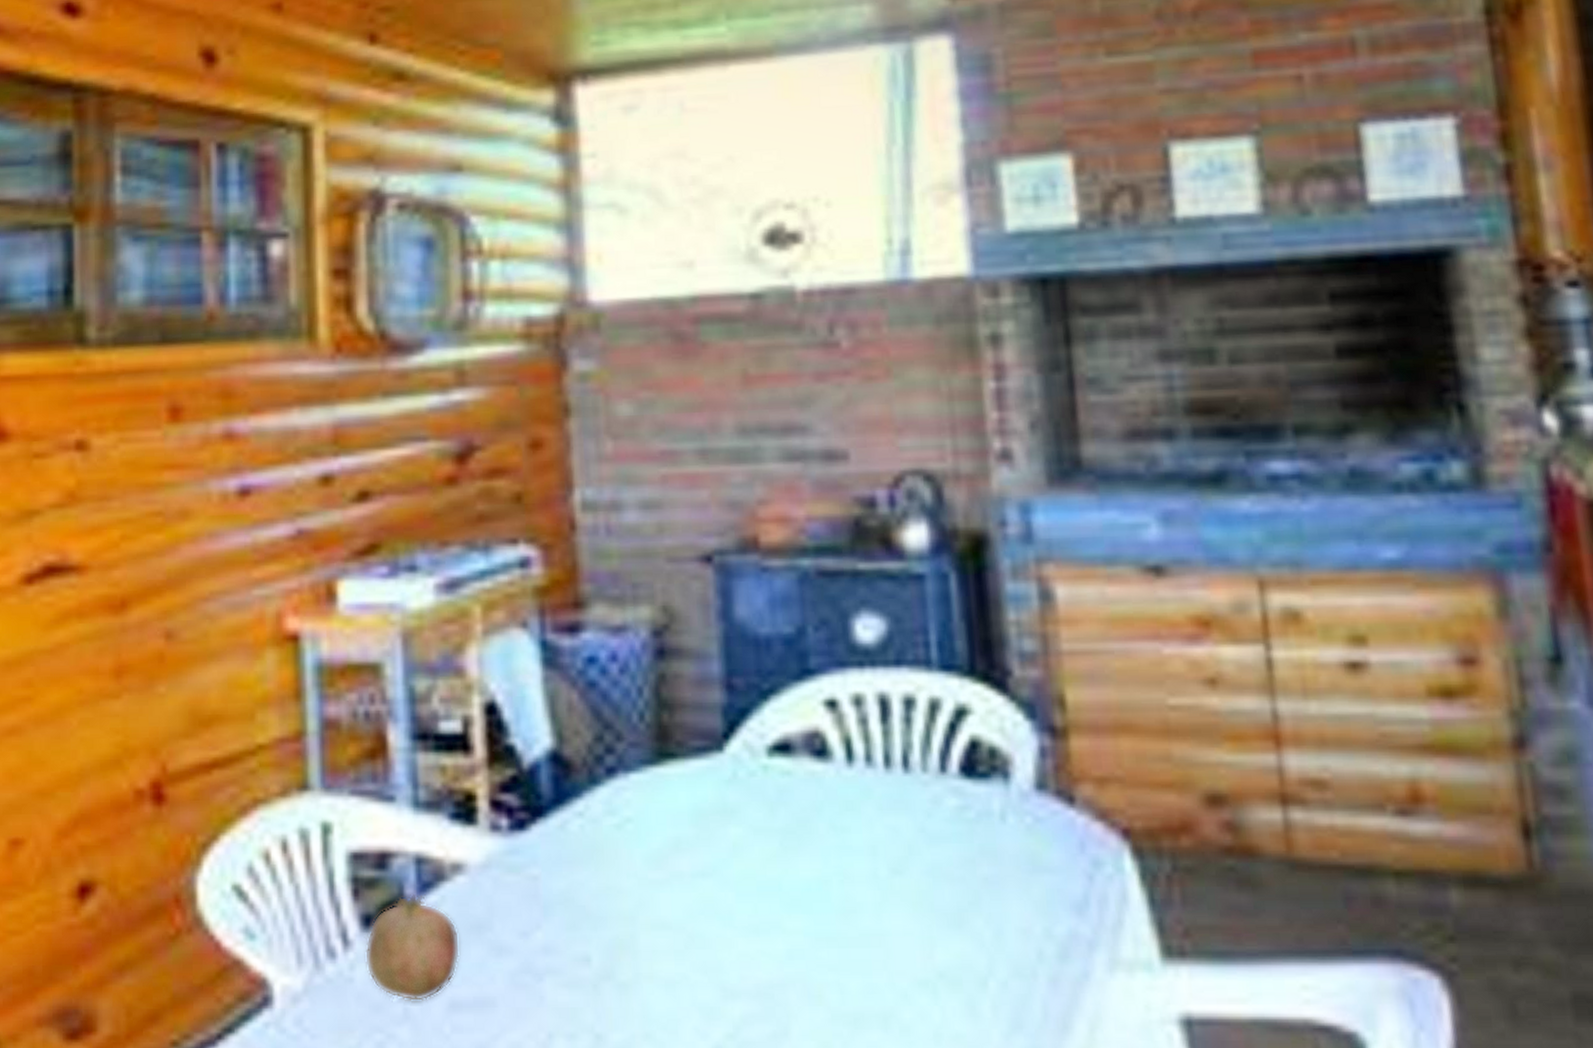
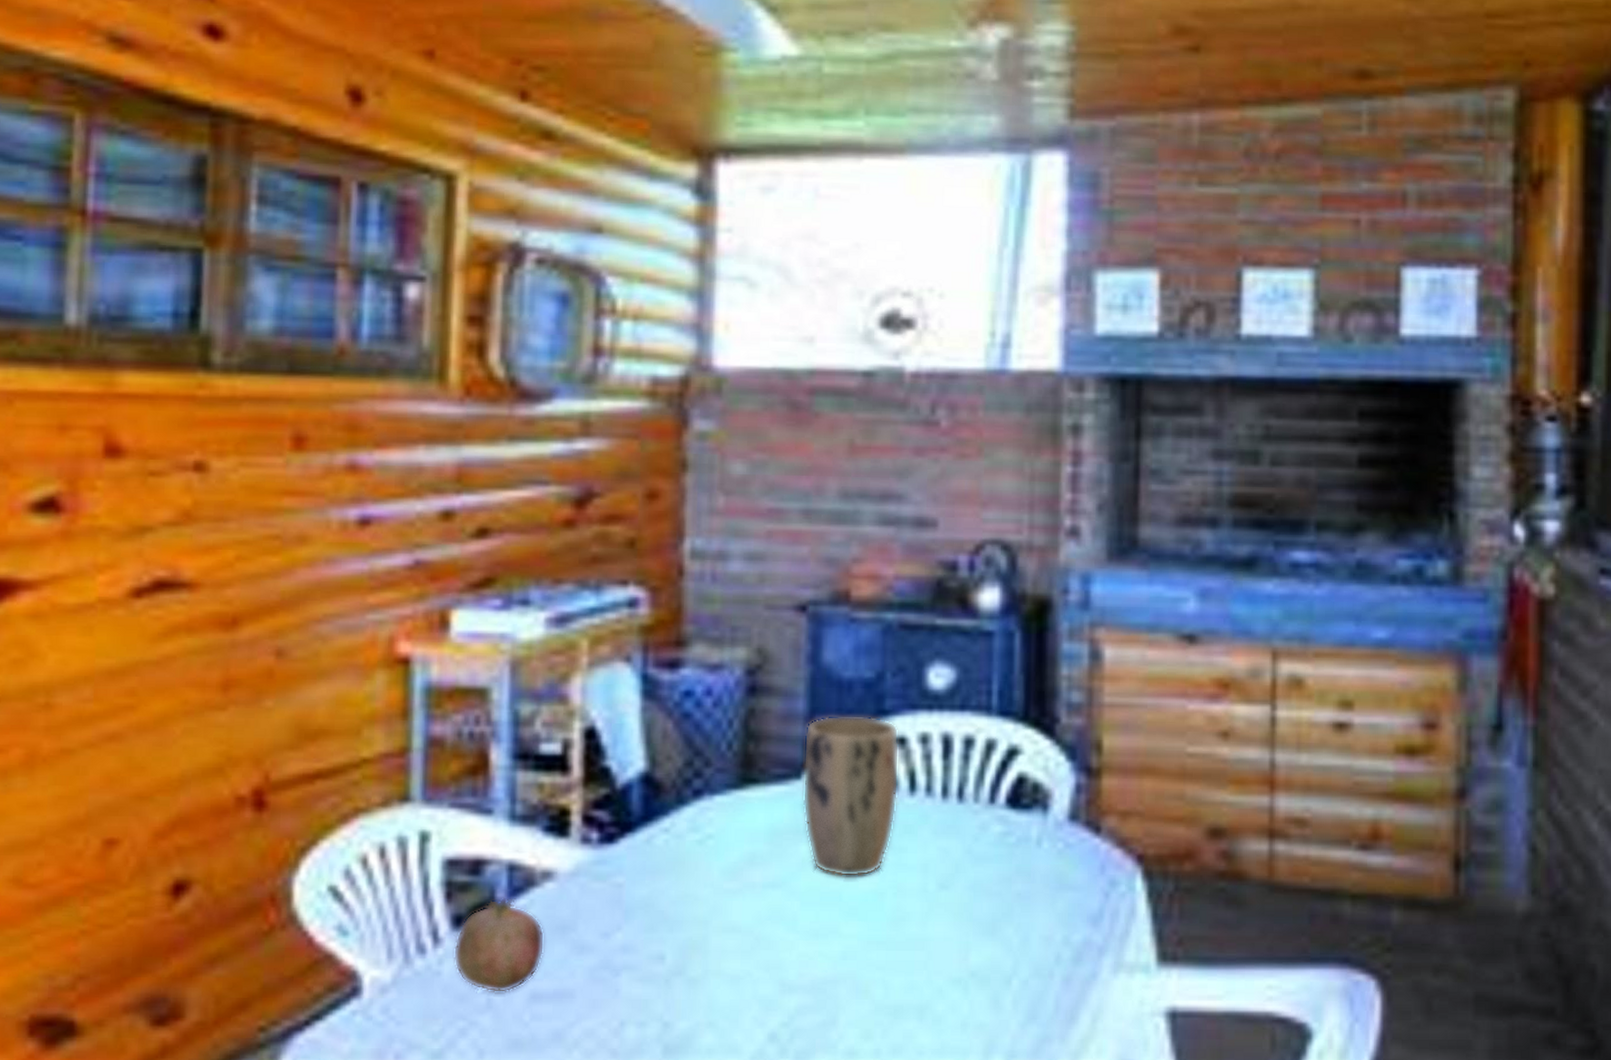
plant pot: none [722,677,835,863] -> present [802,716,900,877]

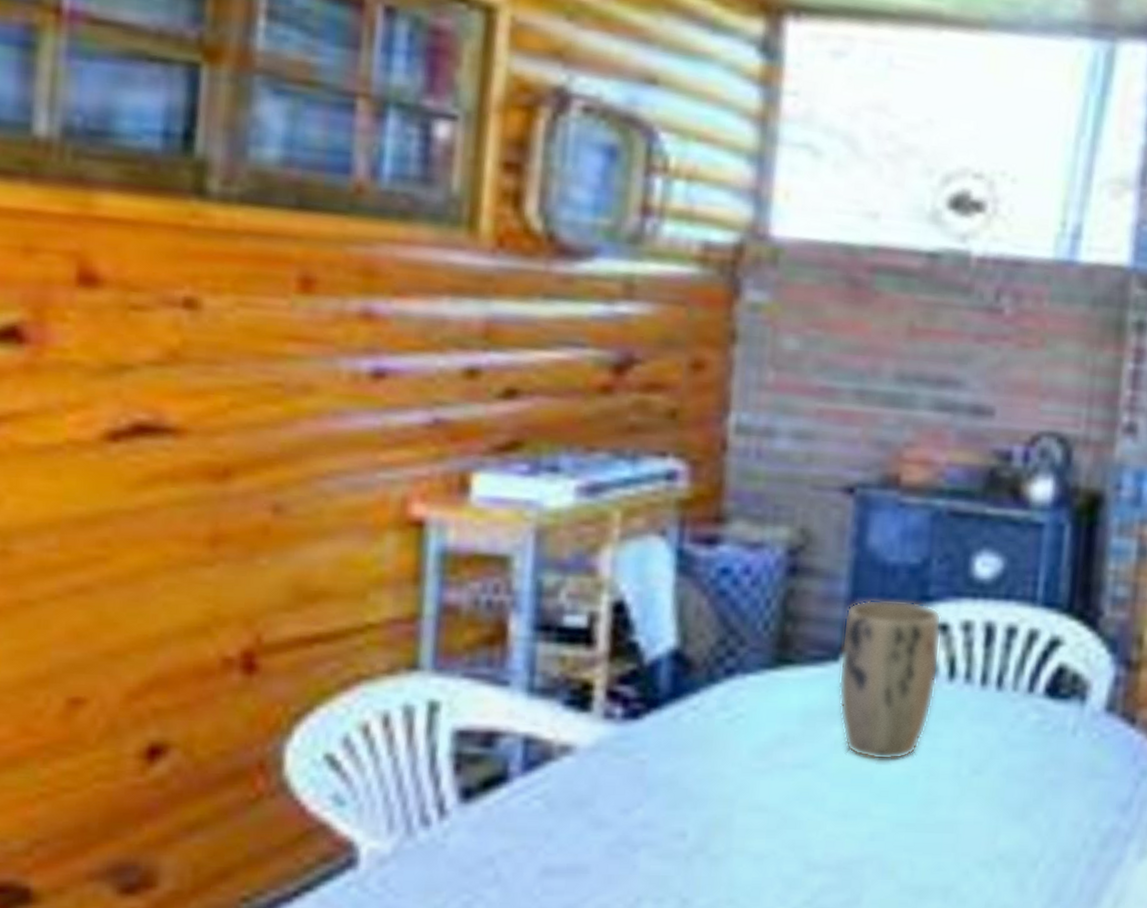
fruit: present [452,897,545,994] -> none [459,770,561,868]

